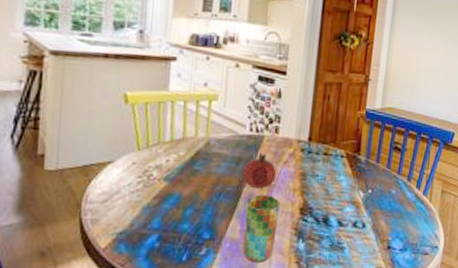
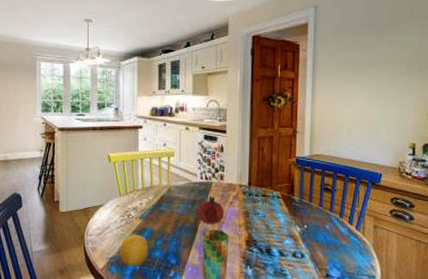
fruit: none [132,201,174,244] -> present [119,234,149,267]

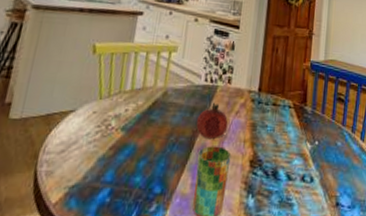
fruit: present [119,234,149,267] -> none [84,151,128,199]

